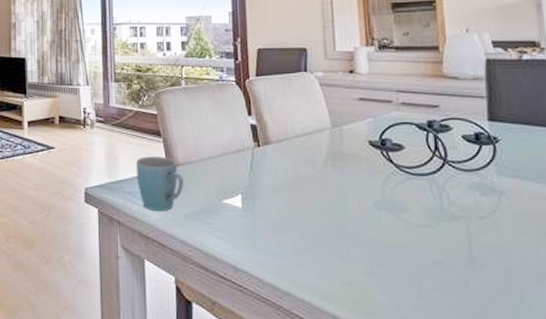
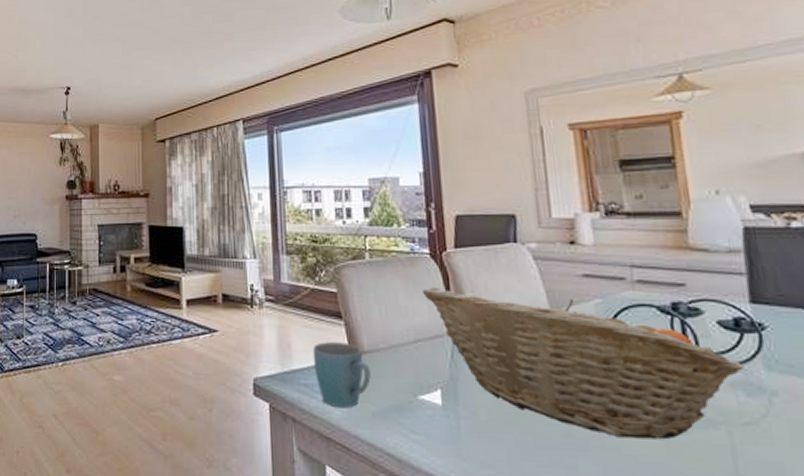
fruit basket: none [229,109,482,232] -> present [423,287,745,440]

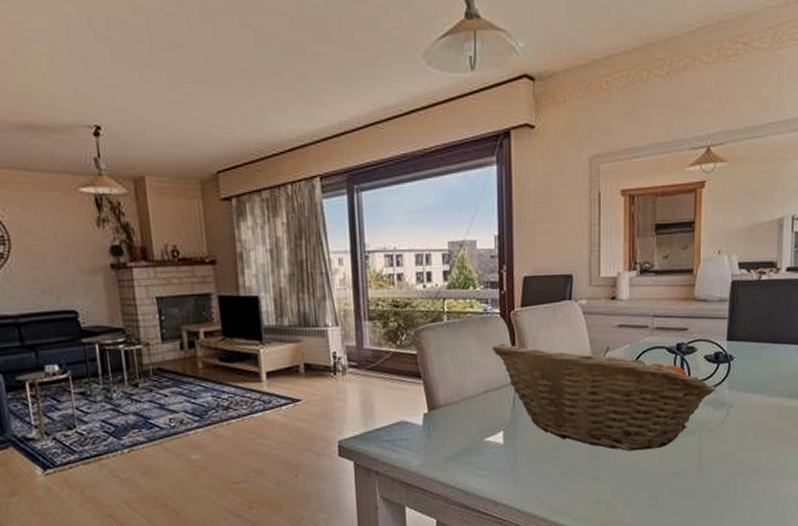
mug: present [312,342,371,409] -> none [394,399,446,457]

